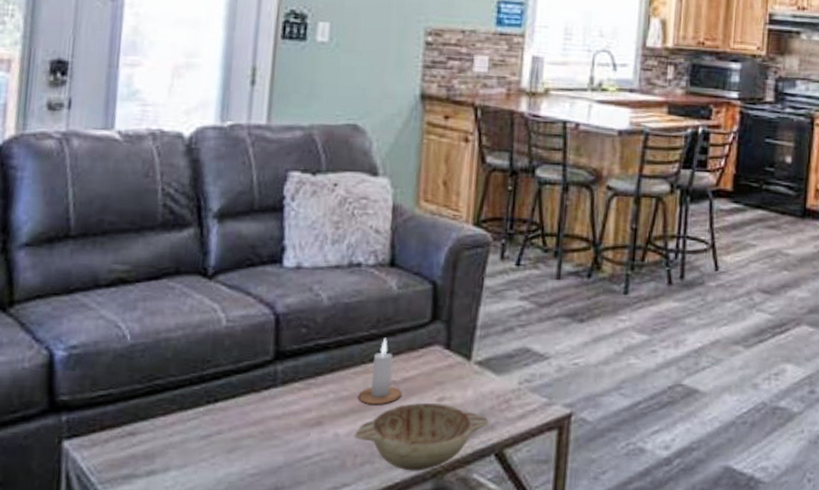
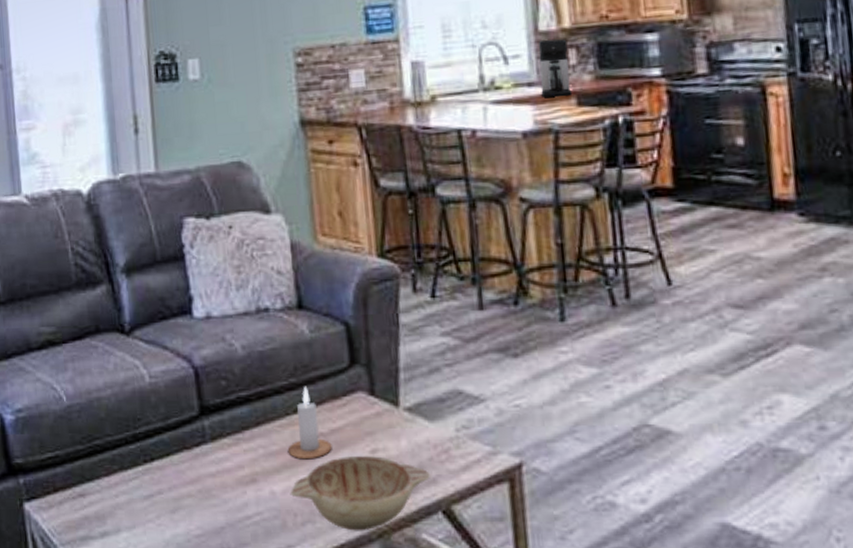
coffee maker: none [639,54,668,106] -> present [538,39,573,98]

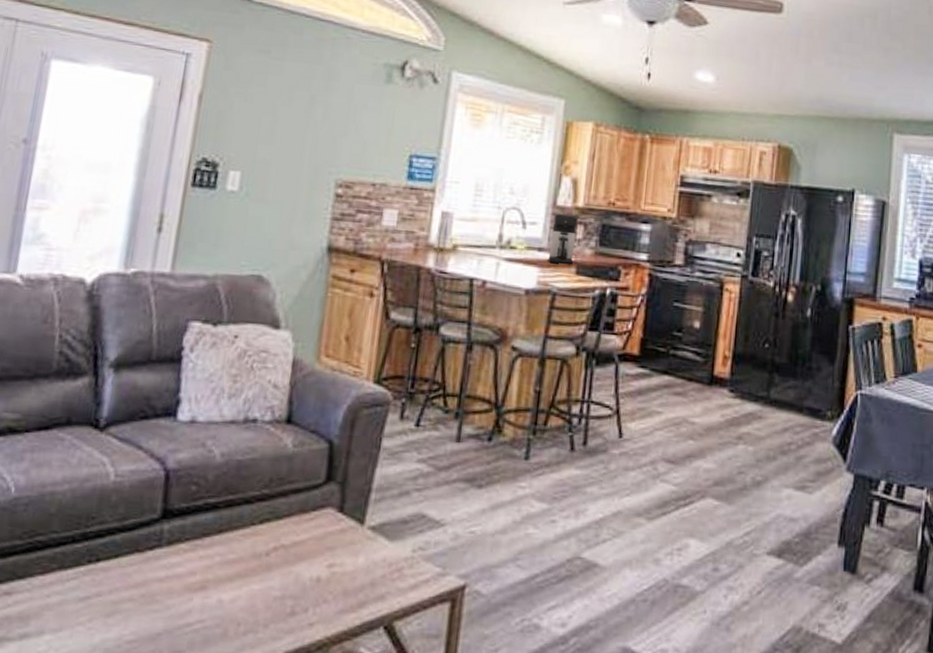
candle: present [287,386,332,460] -> none [245,498,291,570]
decorative bowl: present [290,455,431,531] -> none [238,568,381,643]

